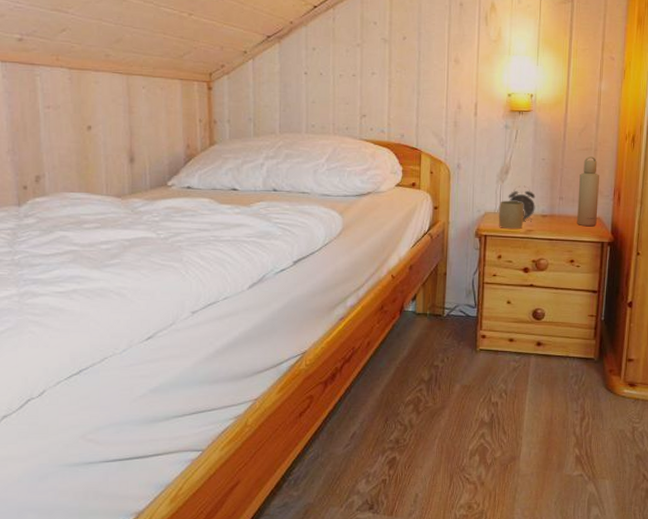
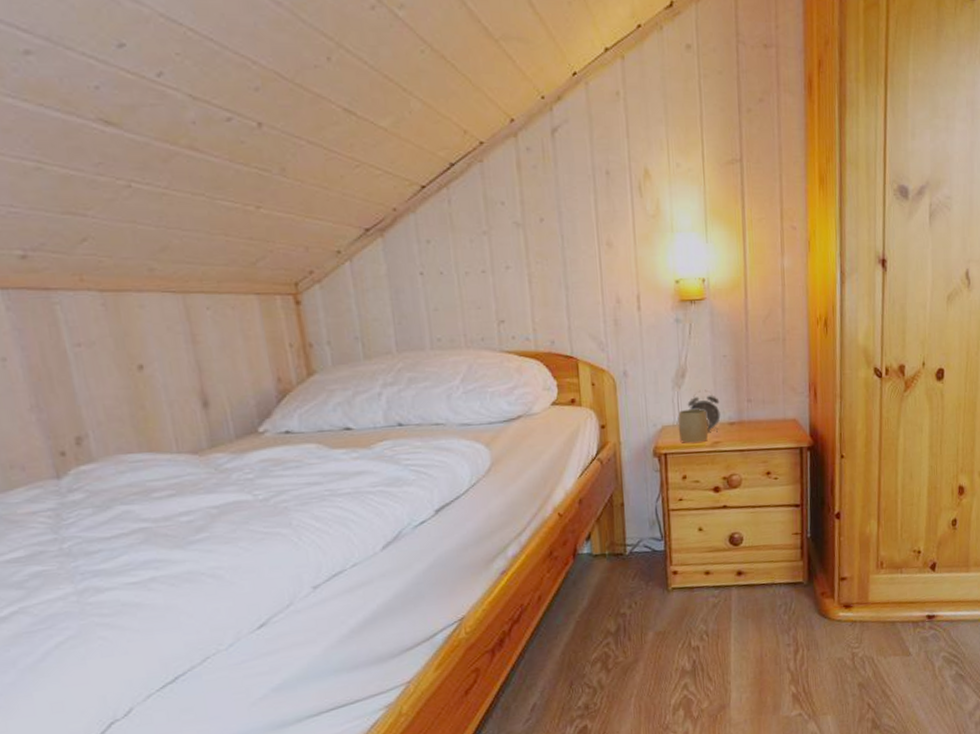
bottle: present [577,156,599,227] -> none [768,348,793,431]

